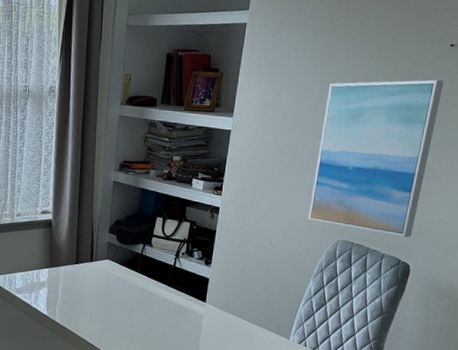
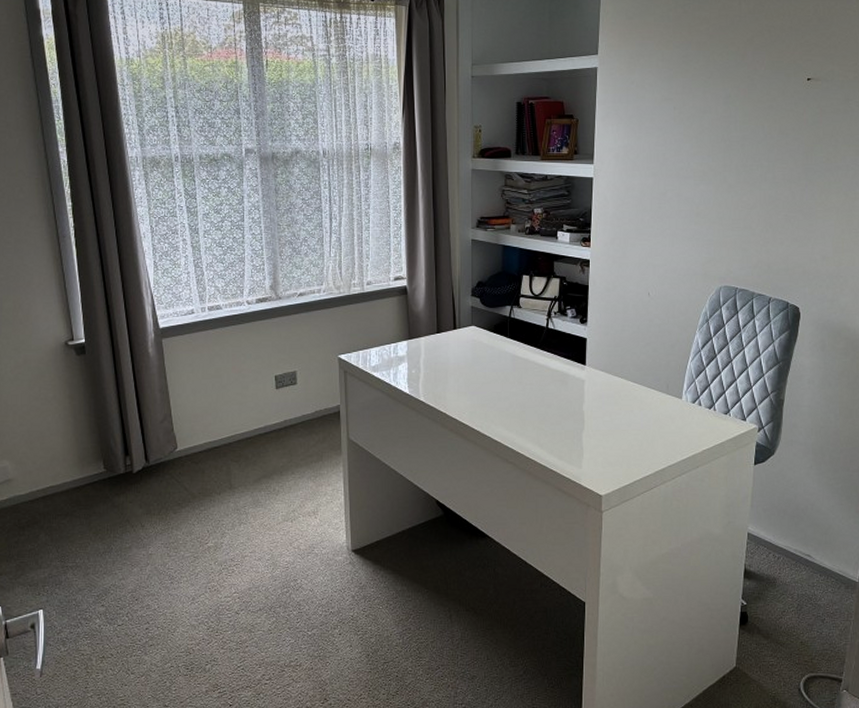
wall art: present [308,79,444,238] -> none [685,114,806,278]

